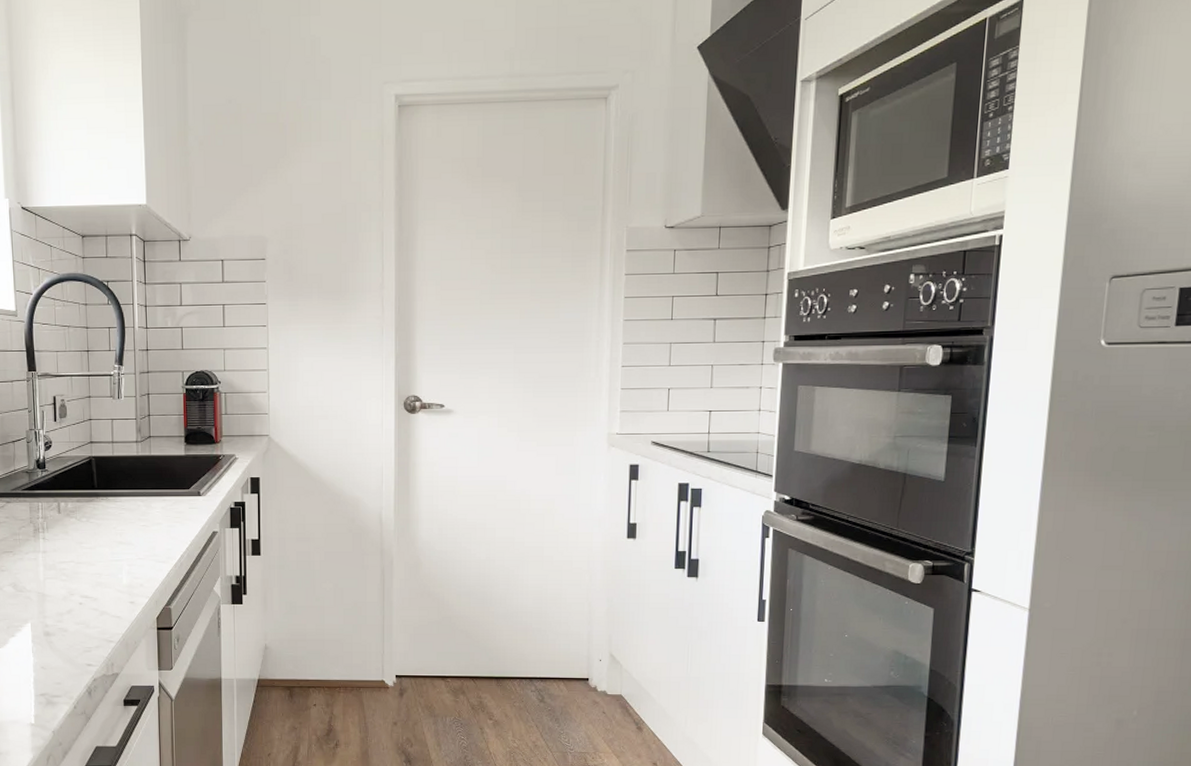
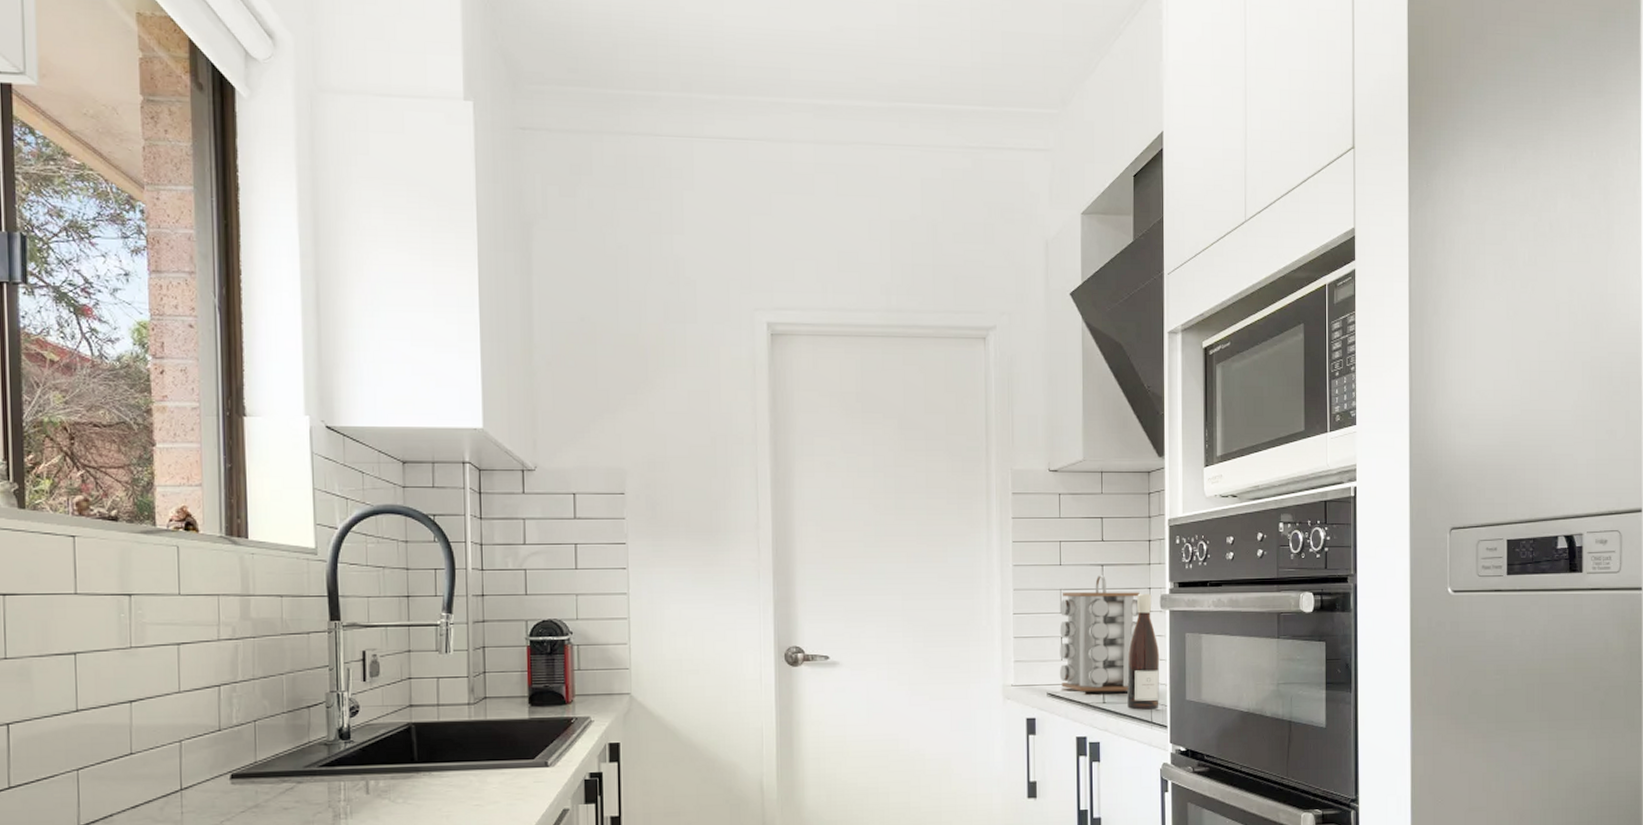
spice rack: none [664,328,752,443] -> present [1059,574,1140,694]
bottle: none [732,346,770,460] -> present [1127,593,1160,711]

